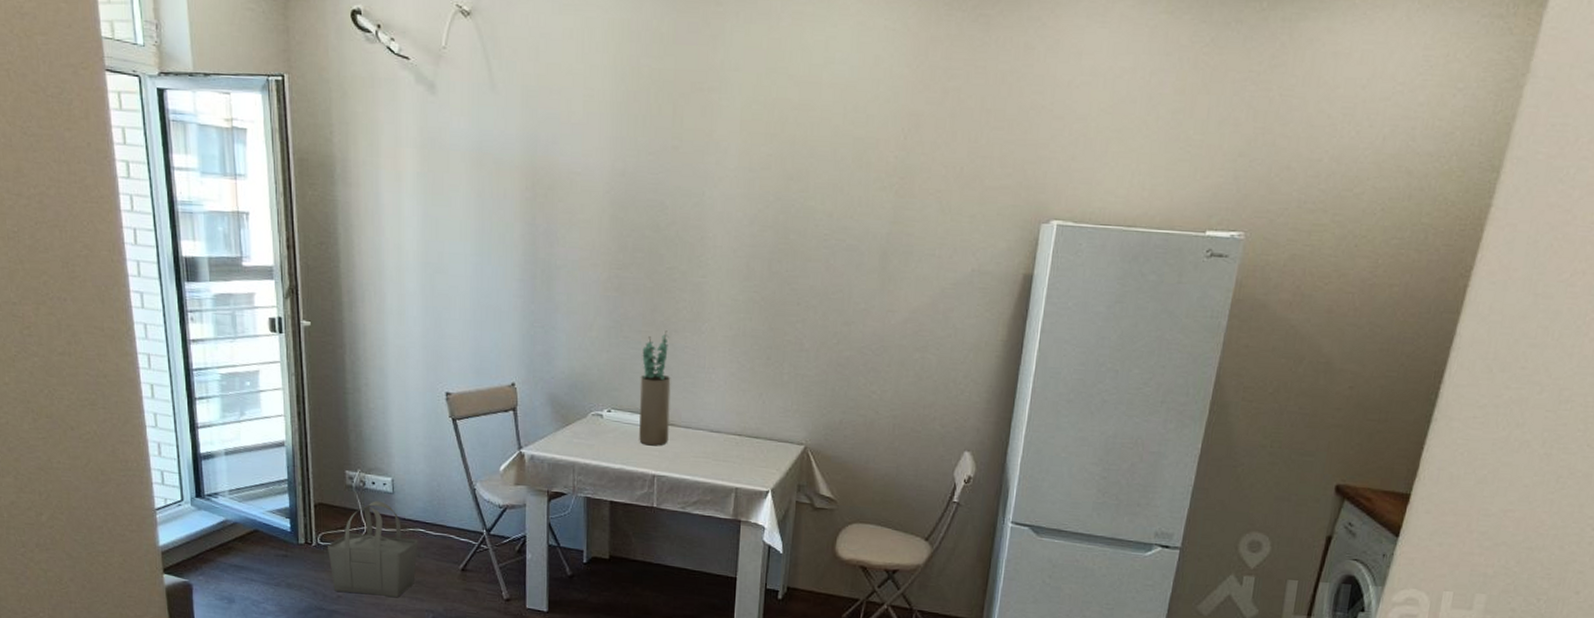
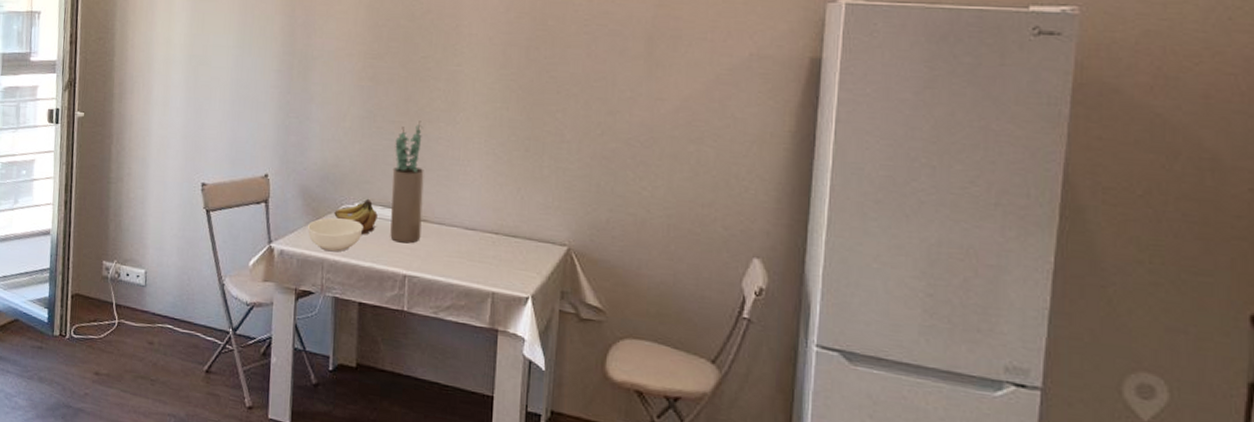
shopping bag: present [328,501,418,598] -> none [79,293,166,399]
bowl: none [557,423,613,456] -> present [307,217,363,252]
fruit: none [583,406,626,439] -> present [334,199,378,235]

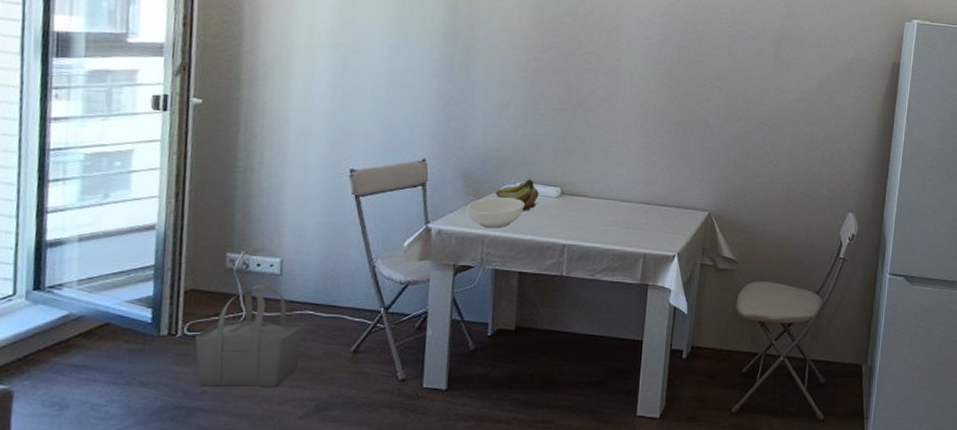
shopping bag: none [79,293,166,399] -> present [195,284,306,388]
vase: present [390,121,424,244] -> none [551,108,585,217]

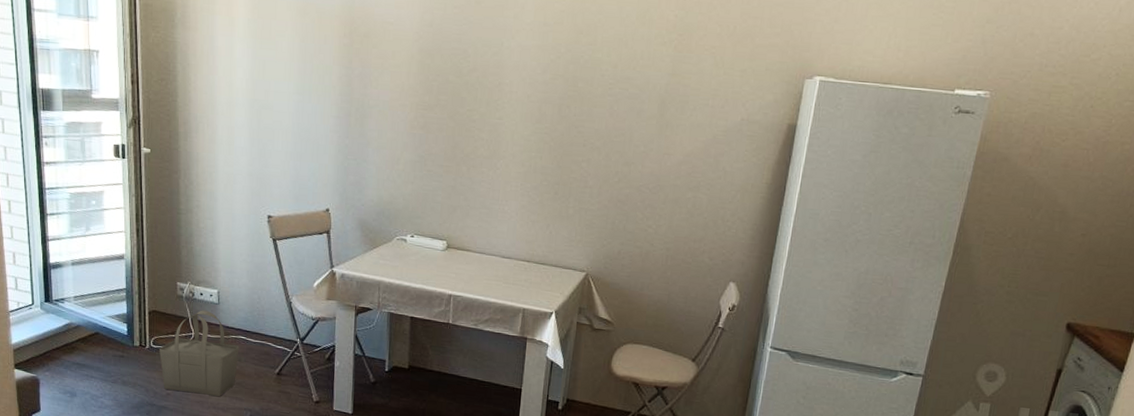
bowl: present [467,197,525,228] -> none [365,247,415,276]
fruit: present [495,179,539,211] -> none [389,232,427,262]

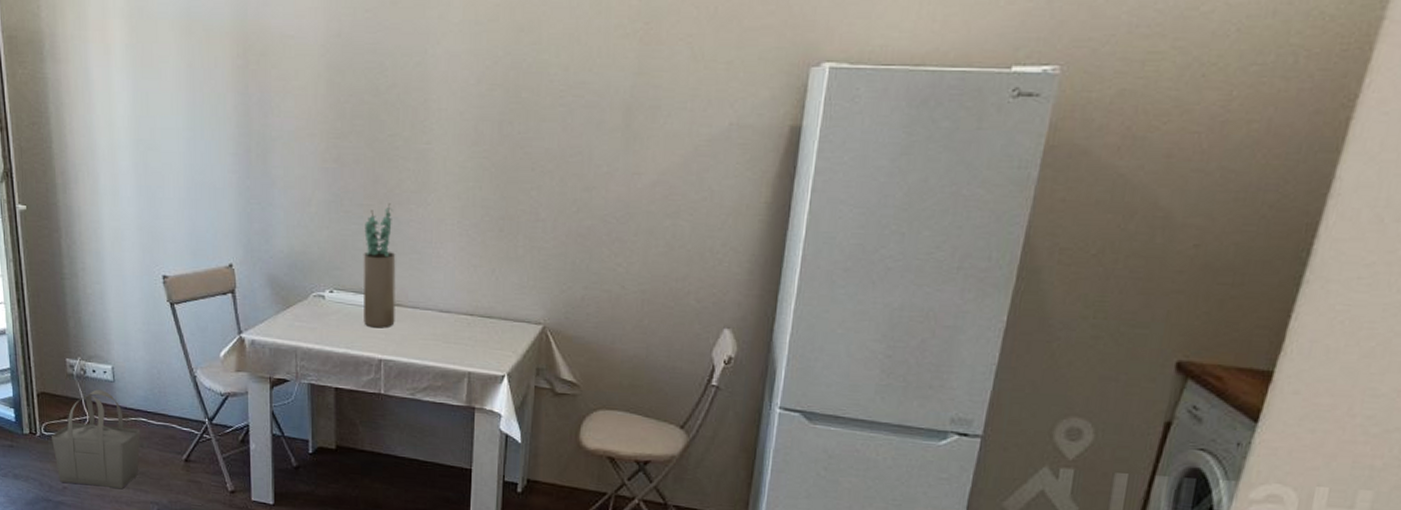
vase: none [438,166,468,269] -> present [363,203,396,328]

